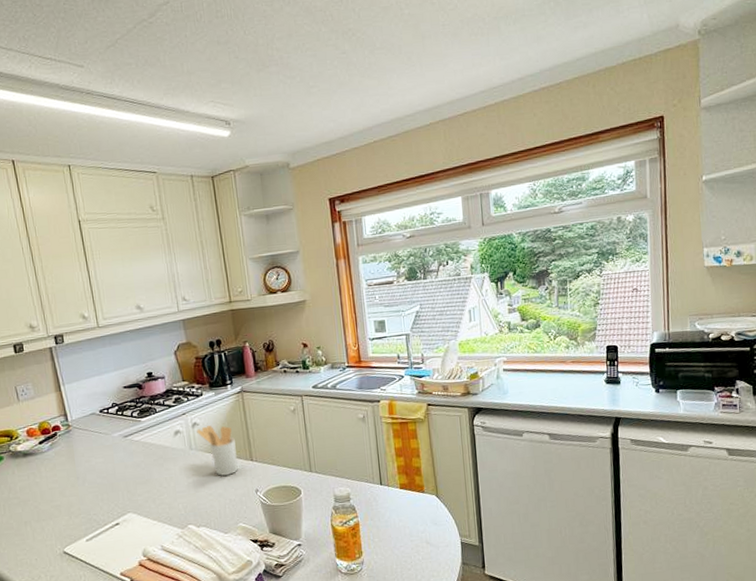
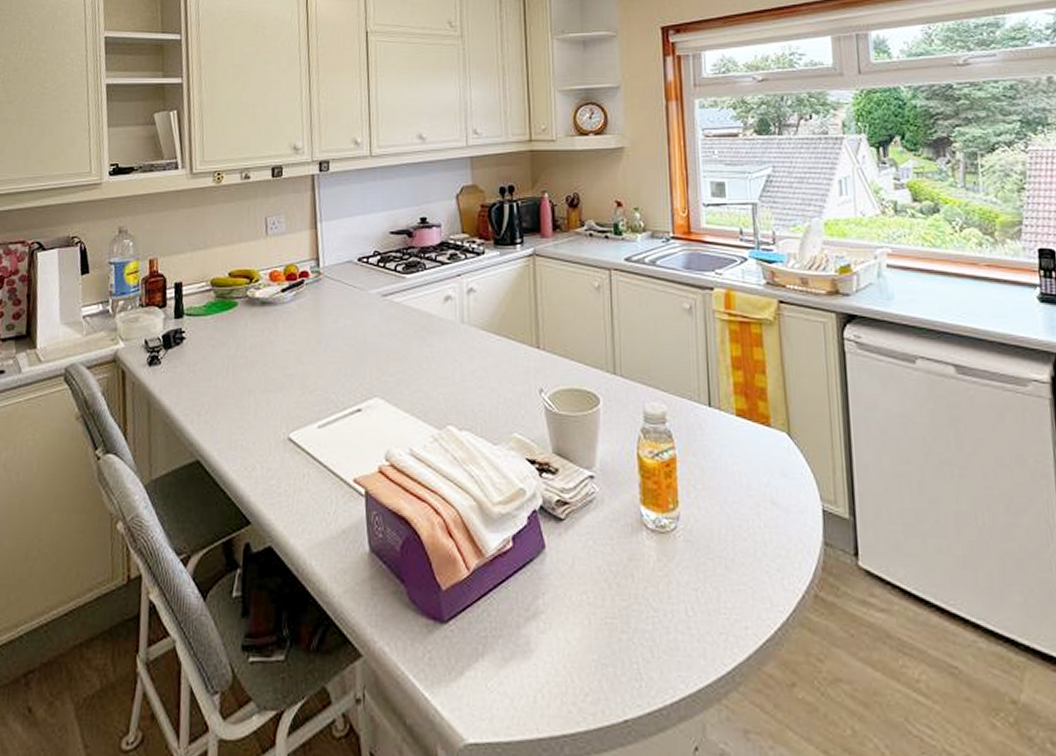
utensil holder: present [196,425,239,476] -> none [472,294,521,364]

